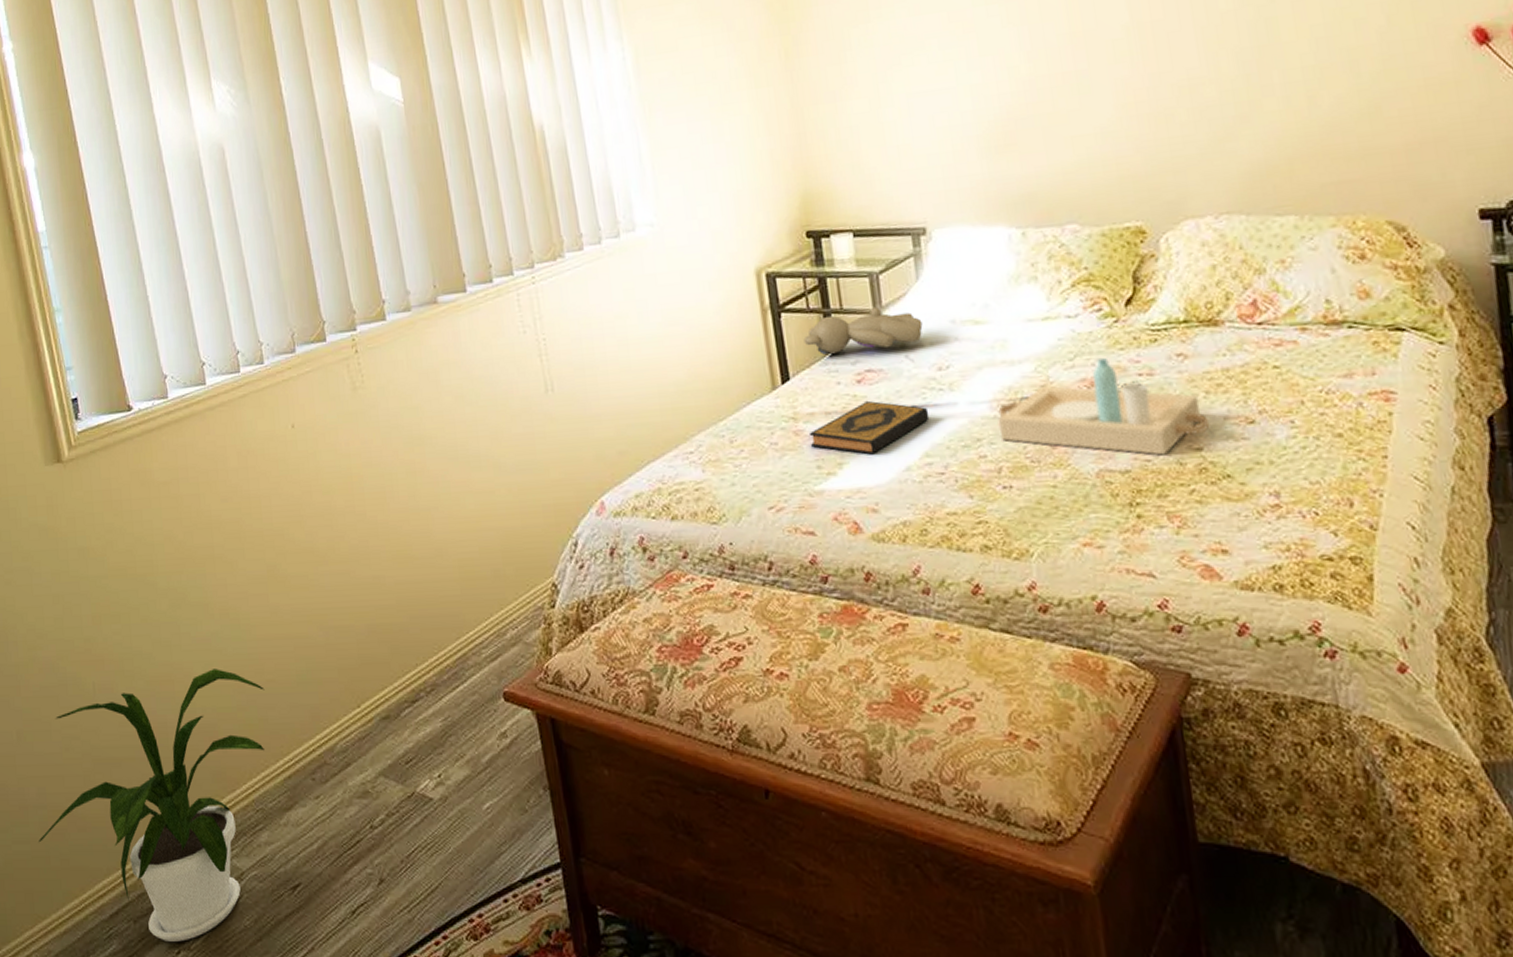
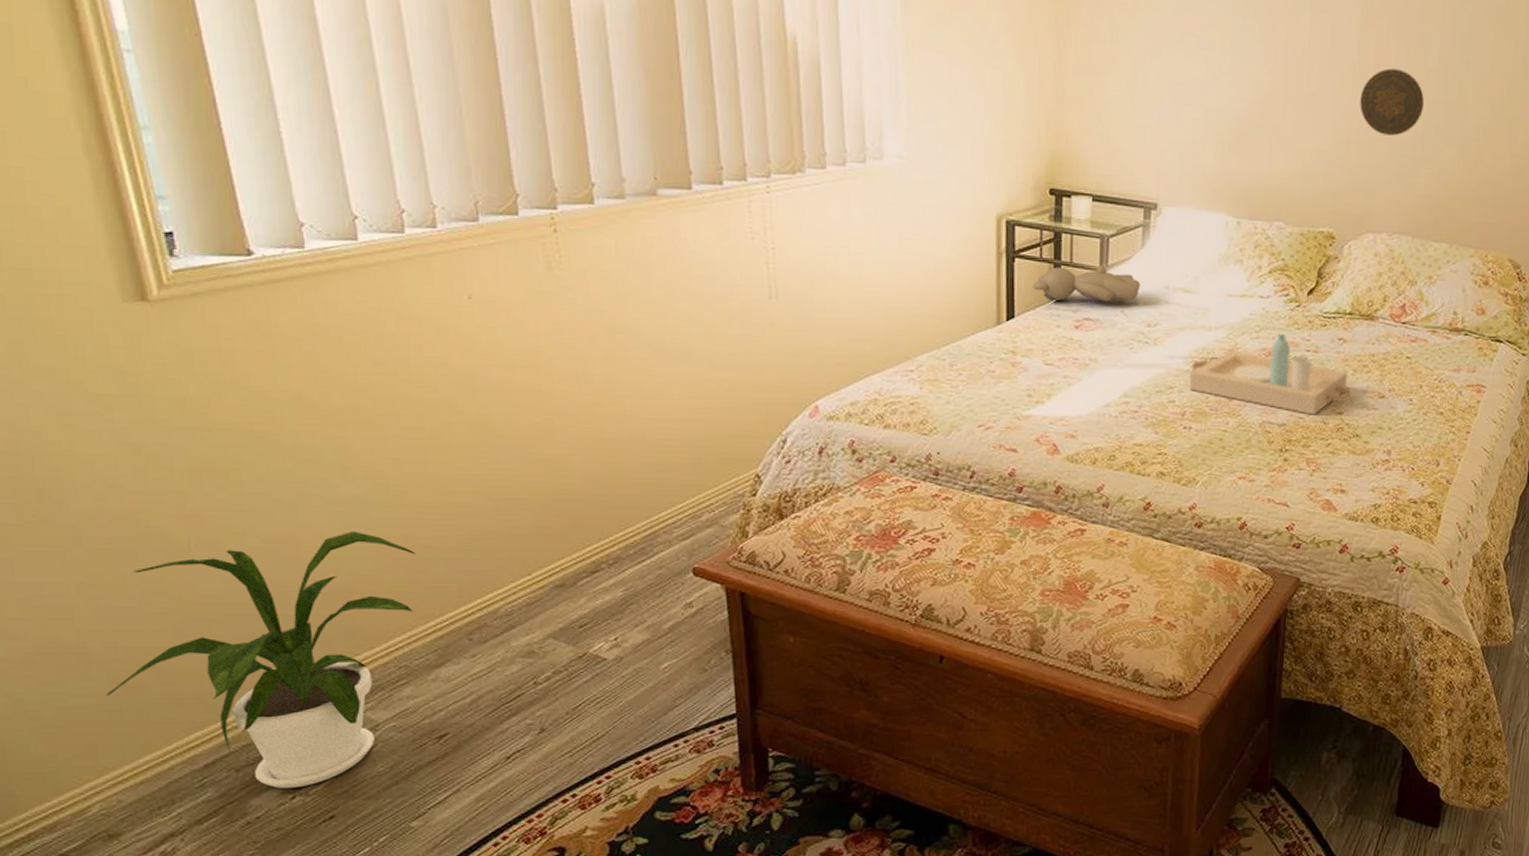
hardback book: present [808,400,930,455] -> none [1024,344,1133,390]
decorative plate: none [1142,20,1226,100] -> present [1360,68,1425,136]

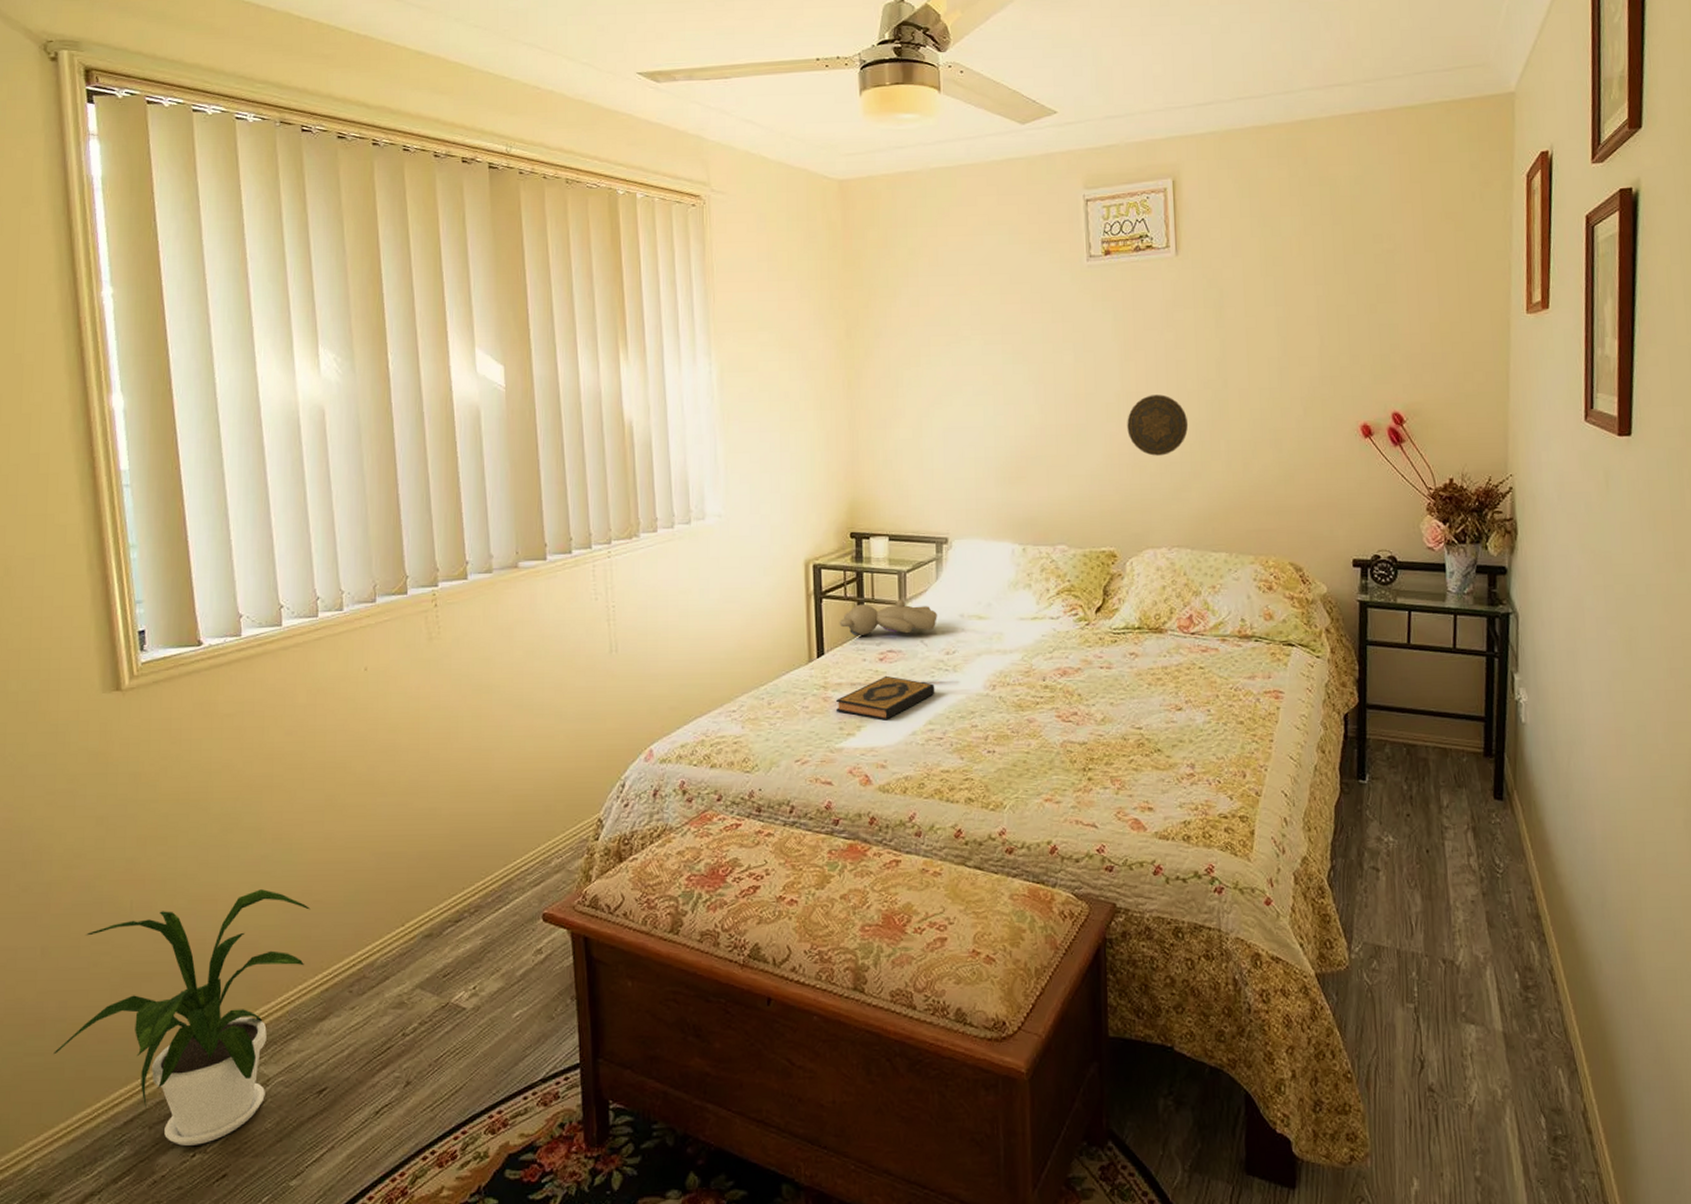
hardback book: none [1024,344,1133,390] -> present [835,675,935,720]
serving tray: present [1190,334,1352,415] -> none [990,653,1149,732]

